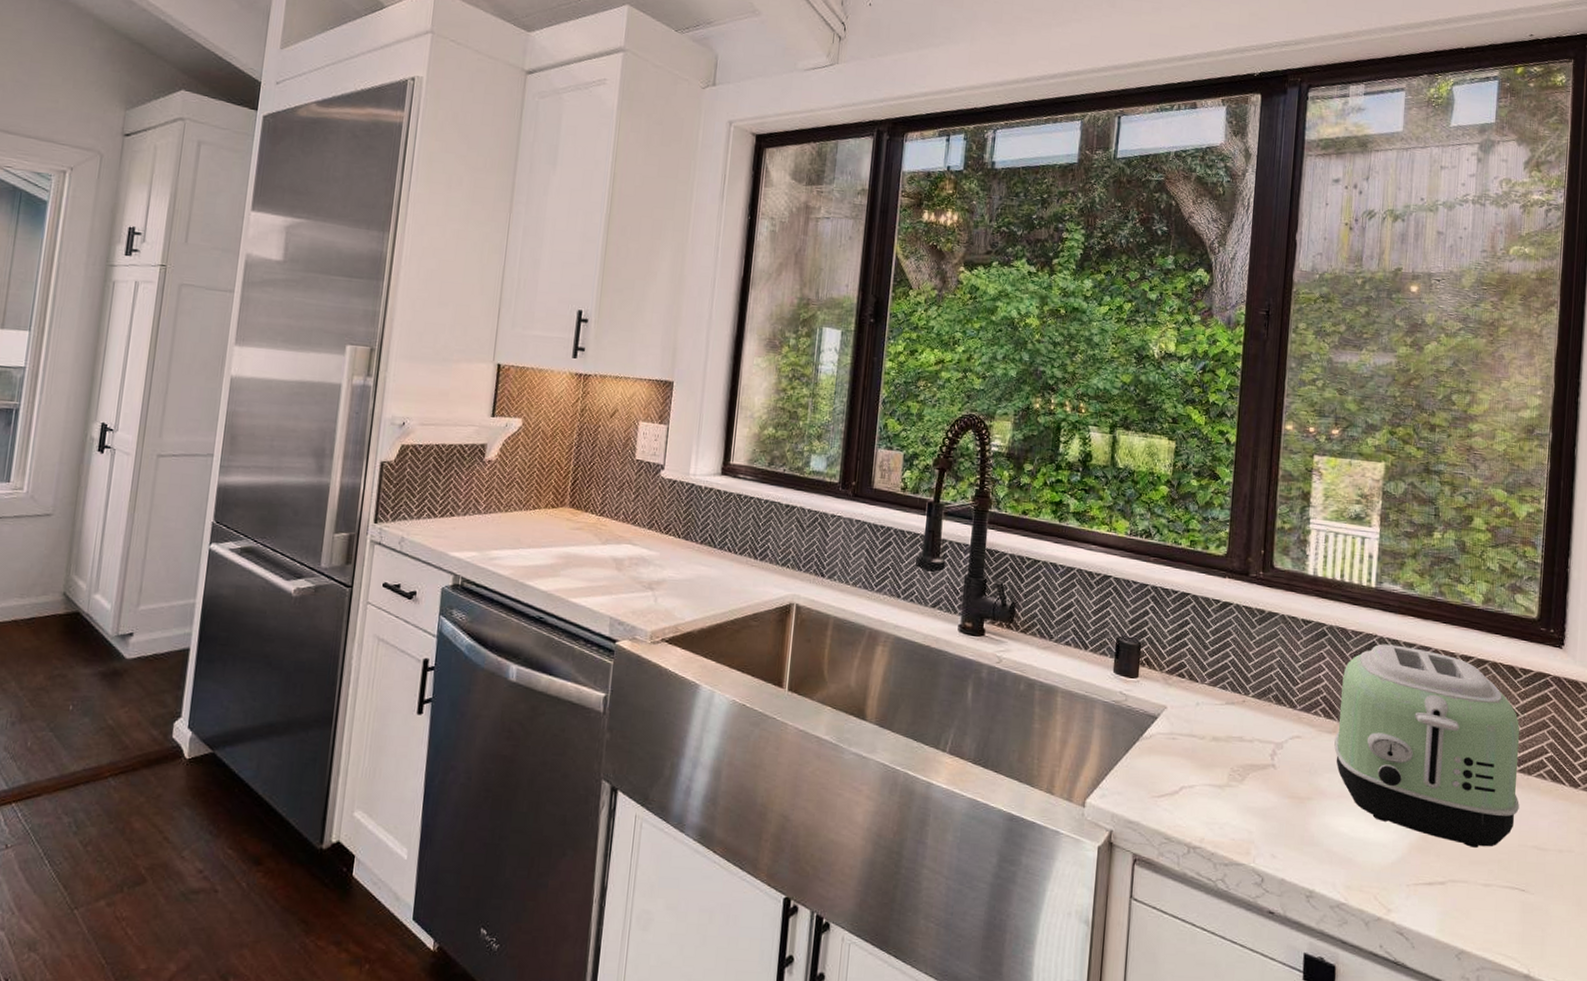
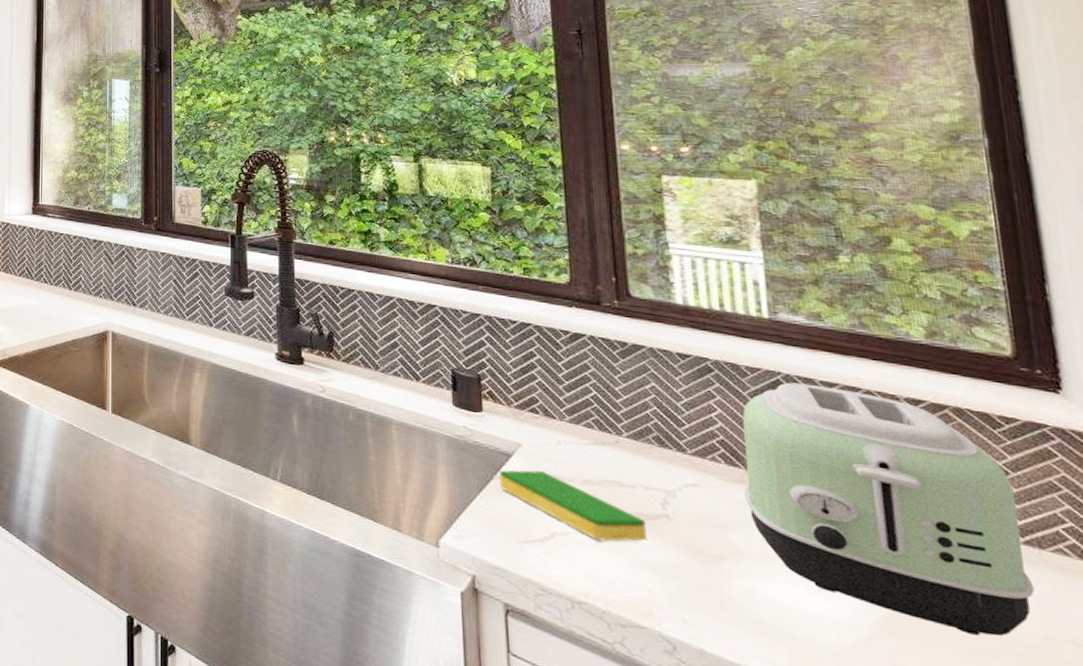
dish sponge: none [1144,730,1256,791] -> present [499,470,647,542]

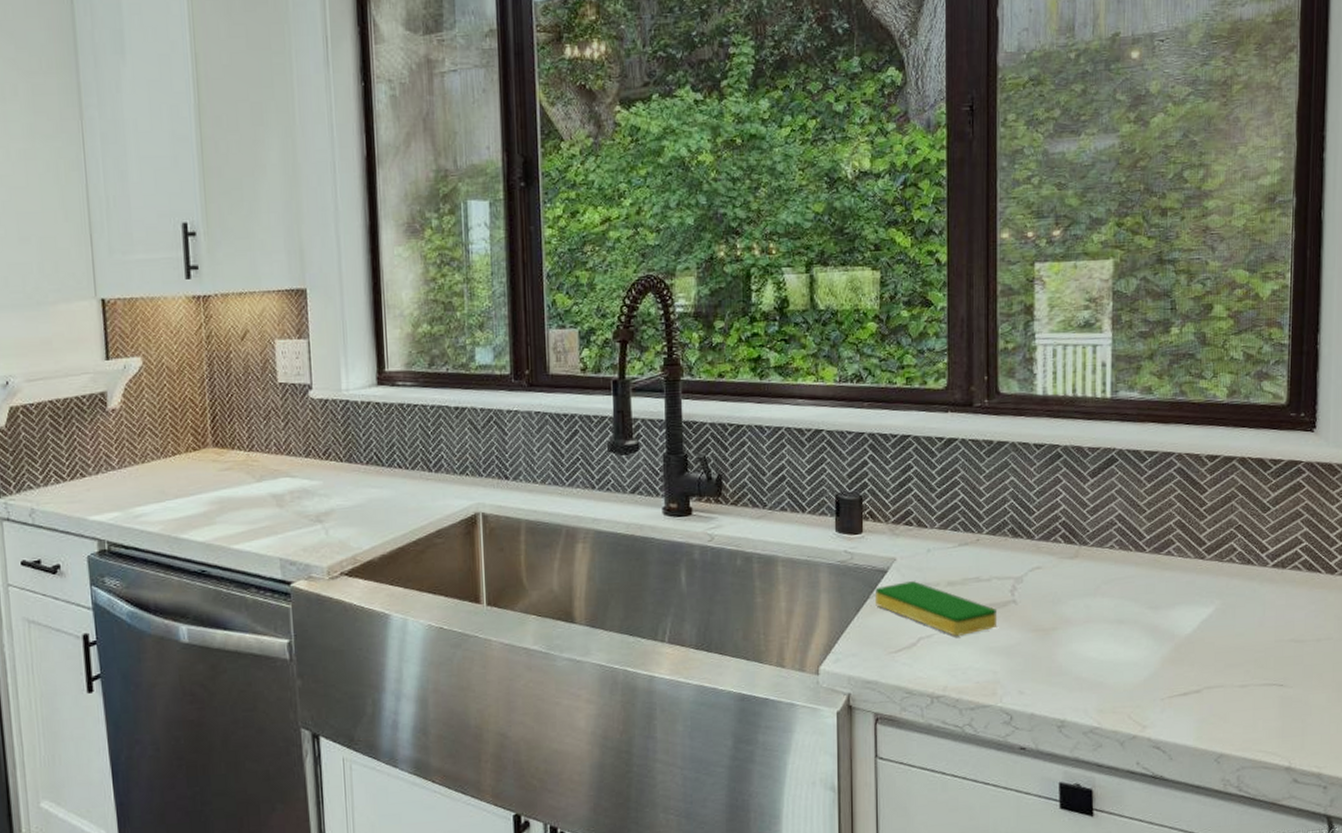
toaster: present [742,382,1035,637] -> none [1077,455,1274,651]

